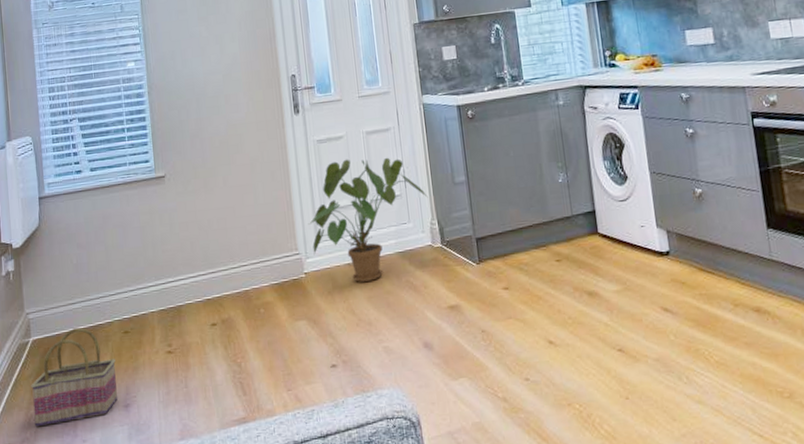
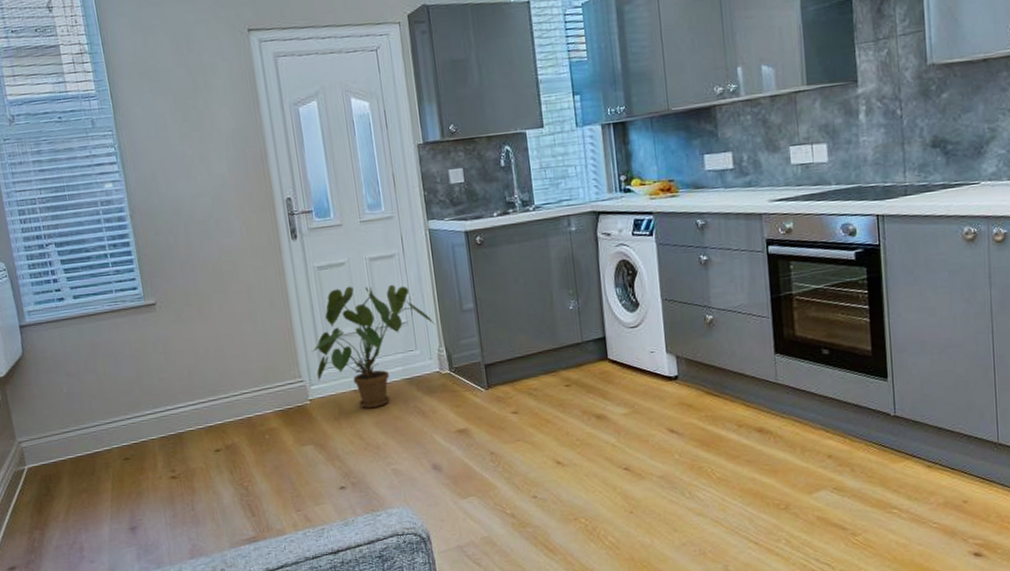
basket: present [31,328,117,427] -> none [31,455,123,550]

